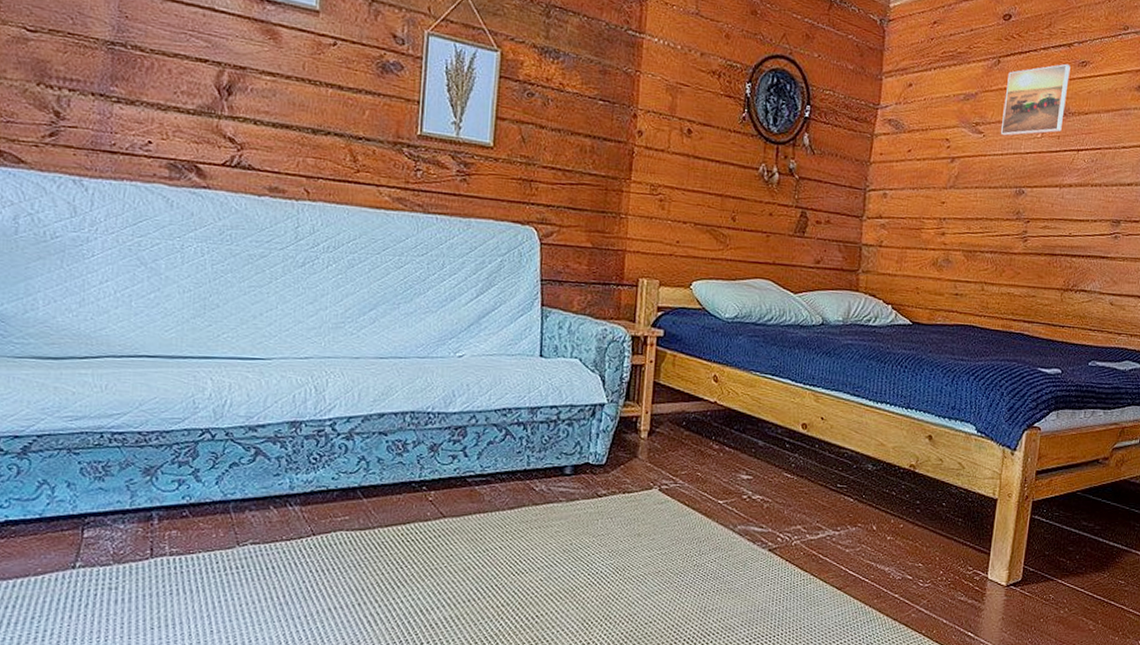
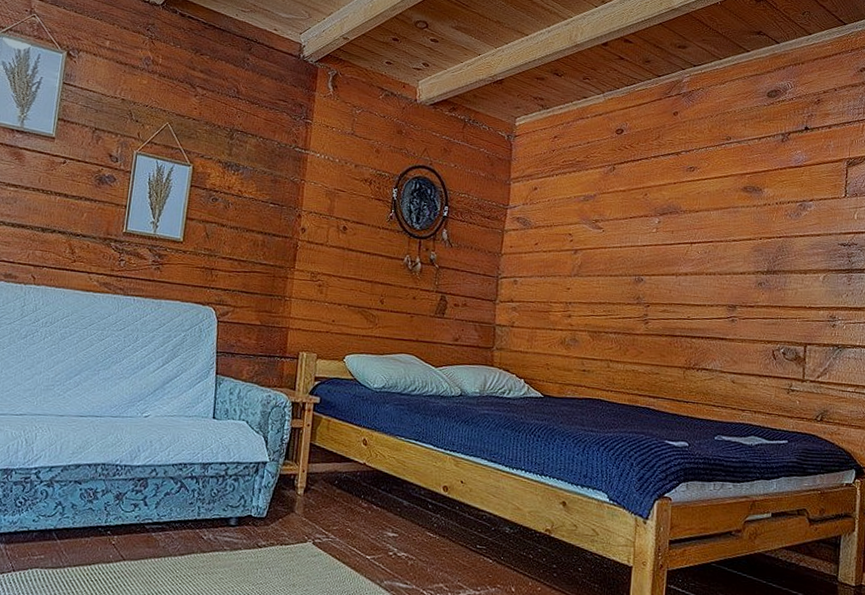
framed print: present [1001,63,1071,136] -> none [619,169,680,231]

